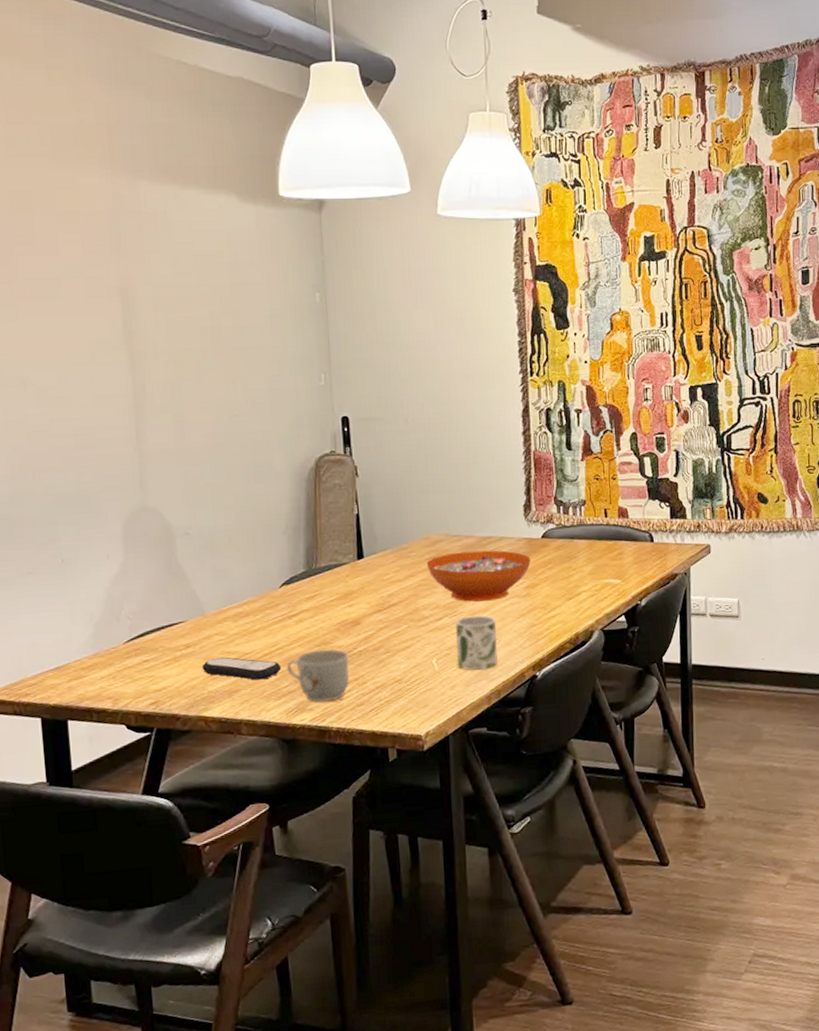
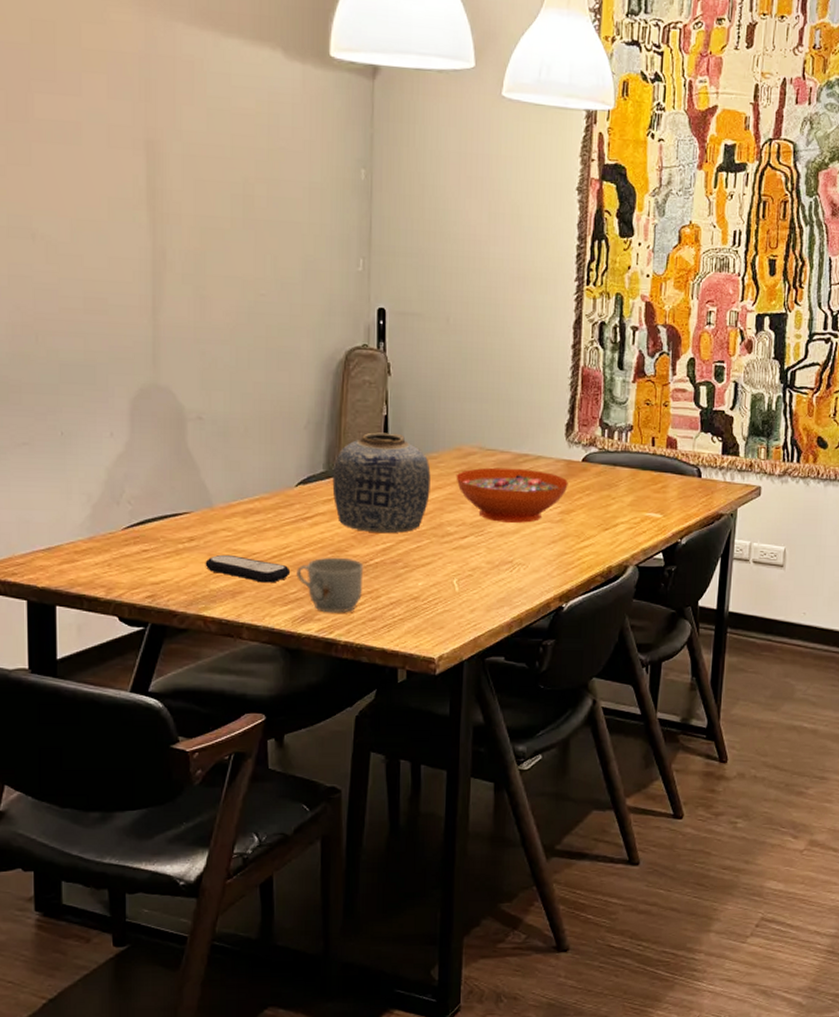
vase: none [312,529,404,624] -> present [332,432,431,534]
mug: present [456,615,499,670] -> none [479,537,525,596]

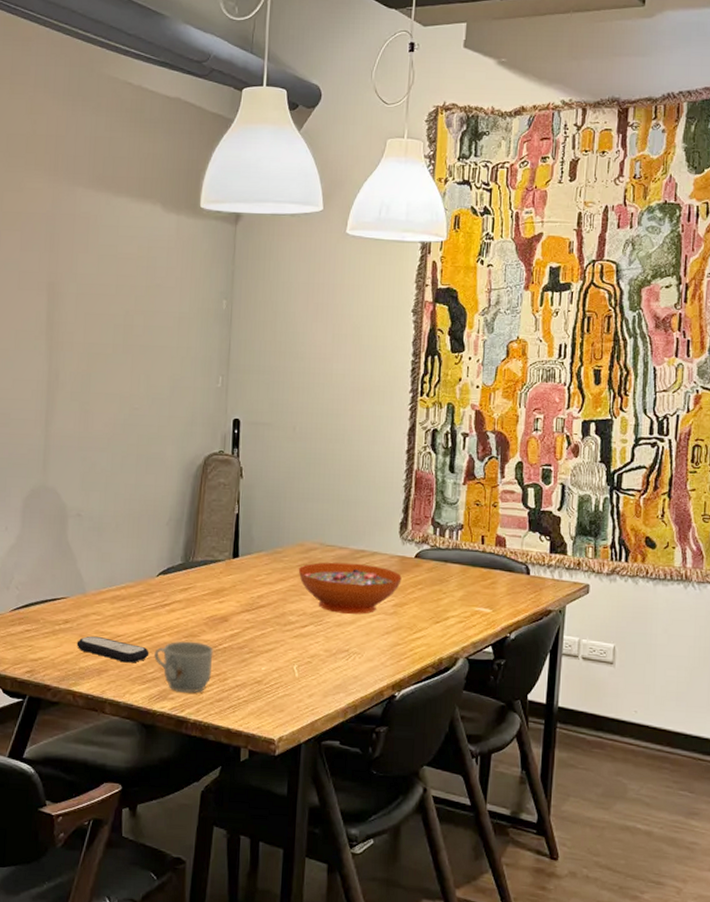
vase: present [332,432,431,534] -> none [188,528,276,621]

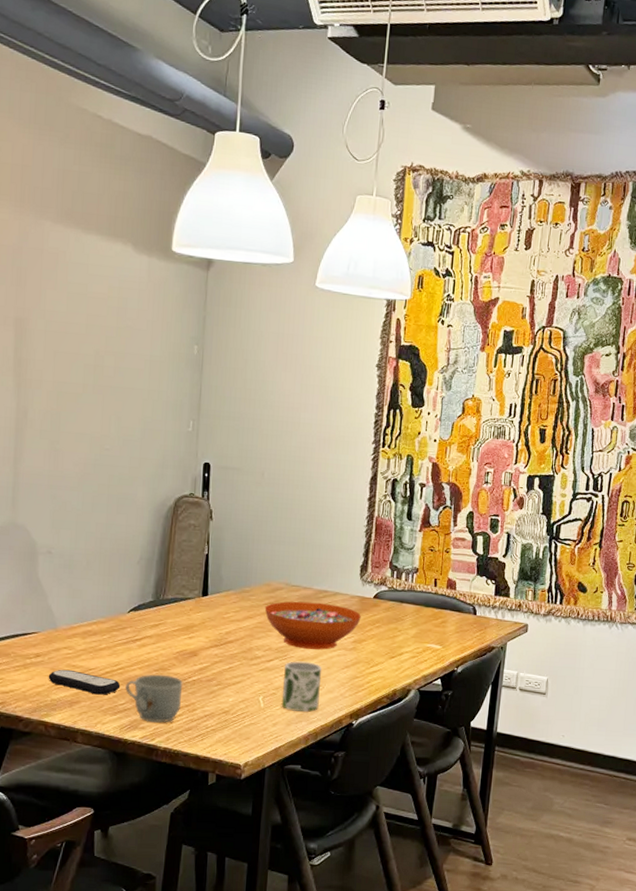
mug: none [317,626,361,683] -> present [281,661,322,713]

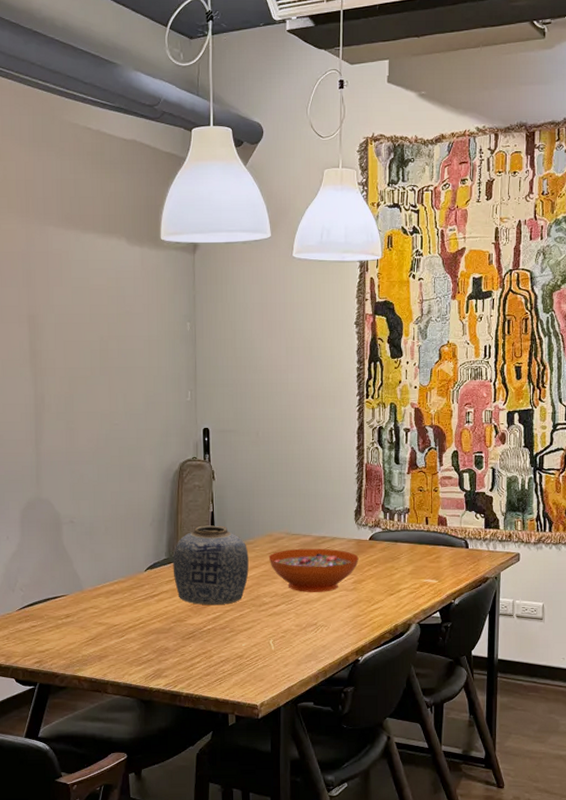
remote control: present [48,669,121,695] -> none [78,627,143,648]
mug: present [125,674,183,723] -> none [147,626,199,671]
vase: none [159,568,244,656] -> present [173,525,249,606]
mug: present [281,661,322,713] -> none [290,604,327,652]

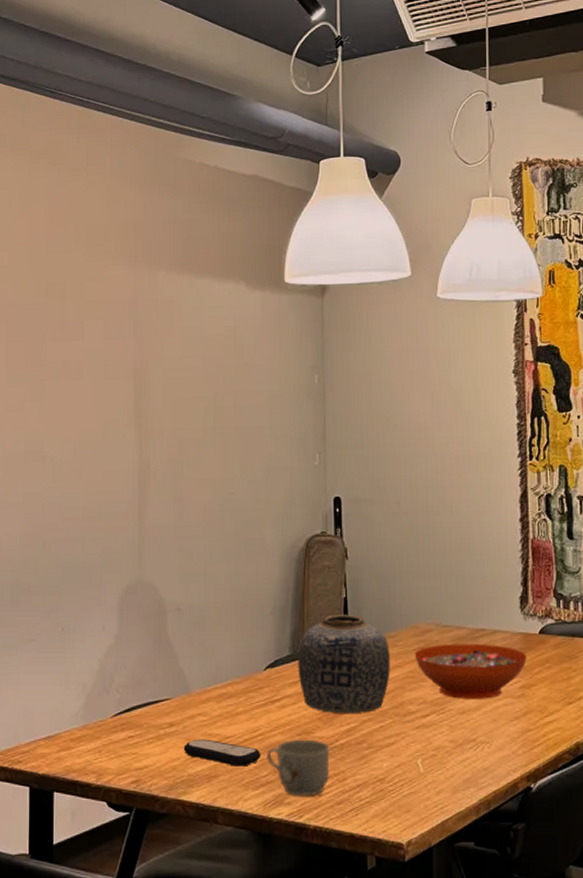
remote control: none [78,627,143,648] -> present [183,739,261,767]
mug: none [147,626,199,671] -> present [267,739,330,796]

